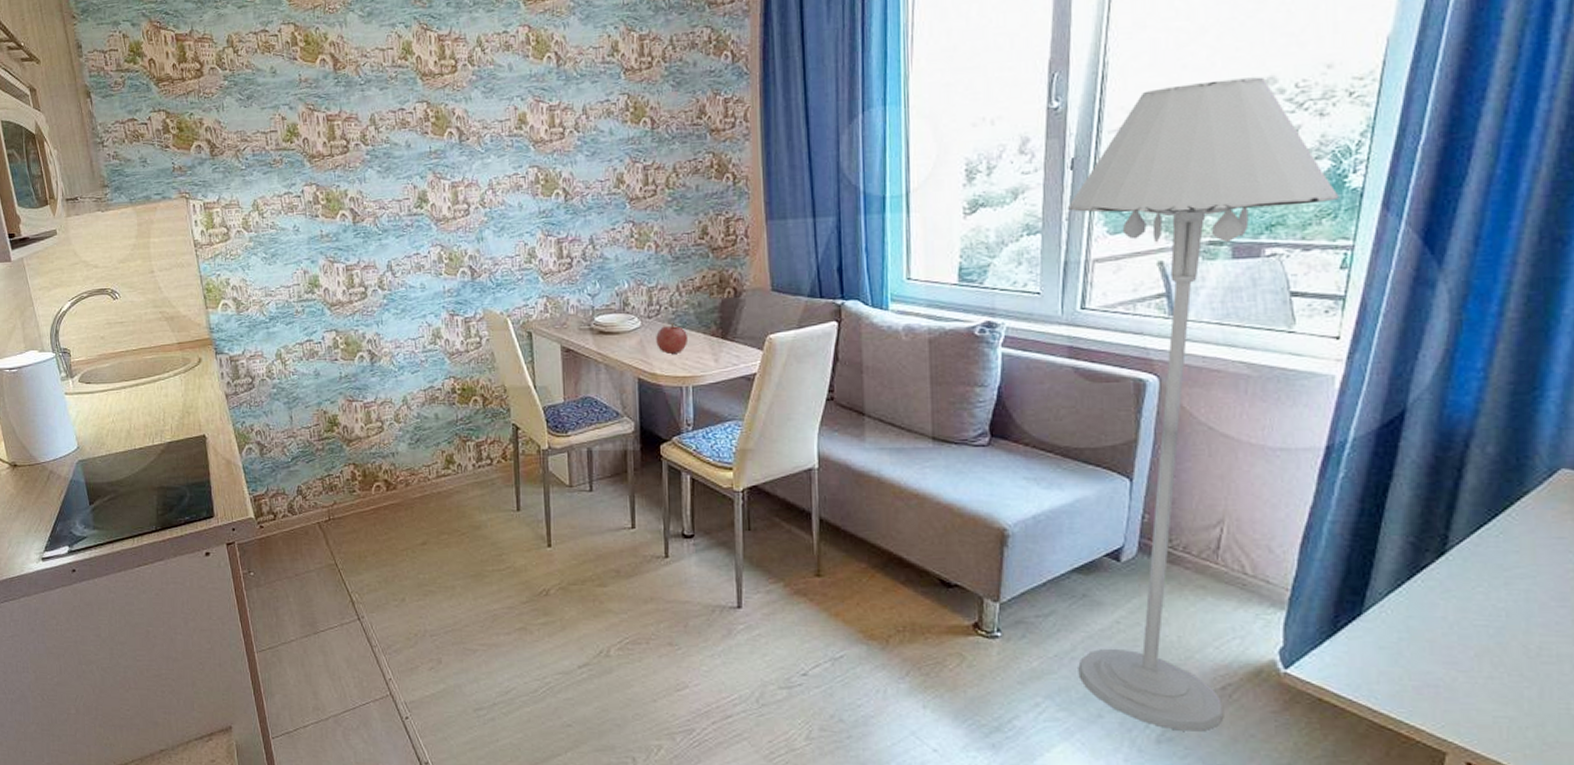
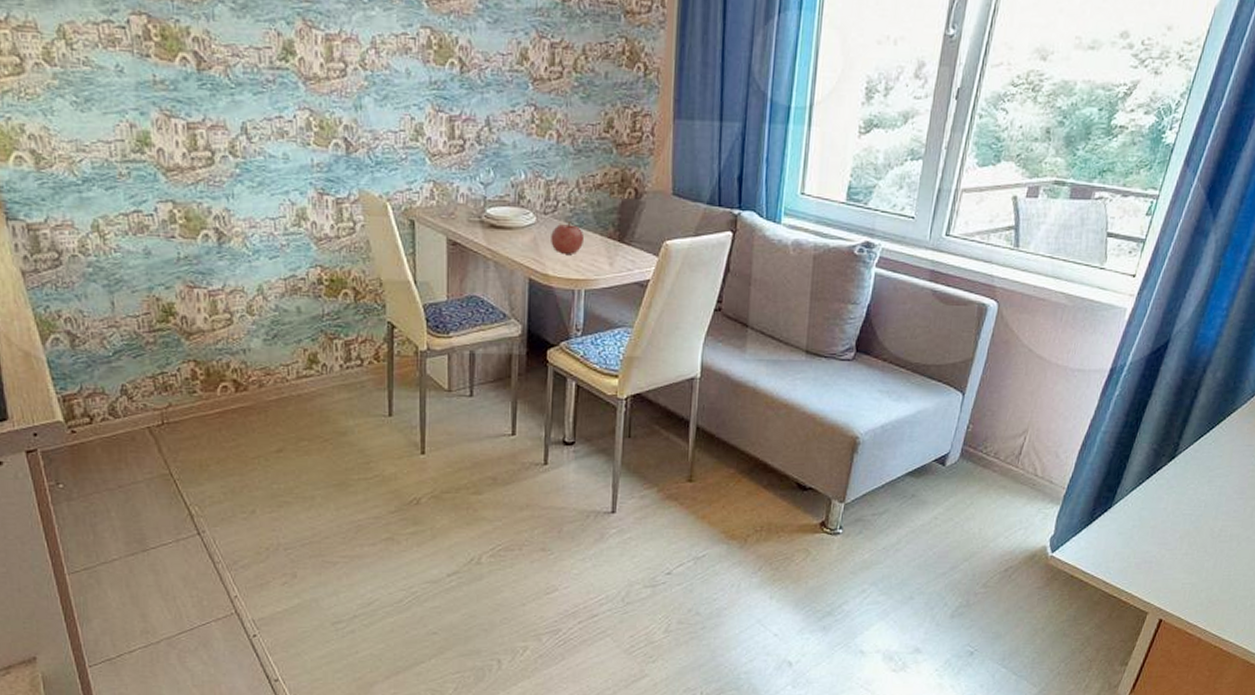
floor lamp: present [1066,77,1340,732] -> none [899,28,1157,607]

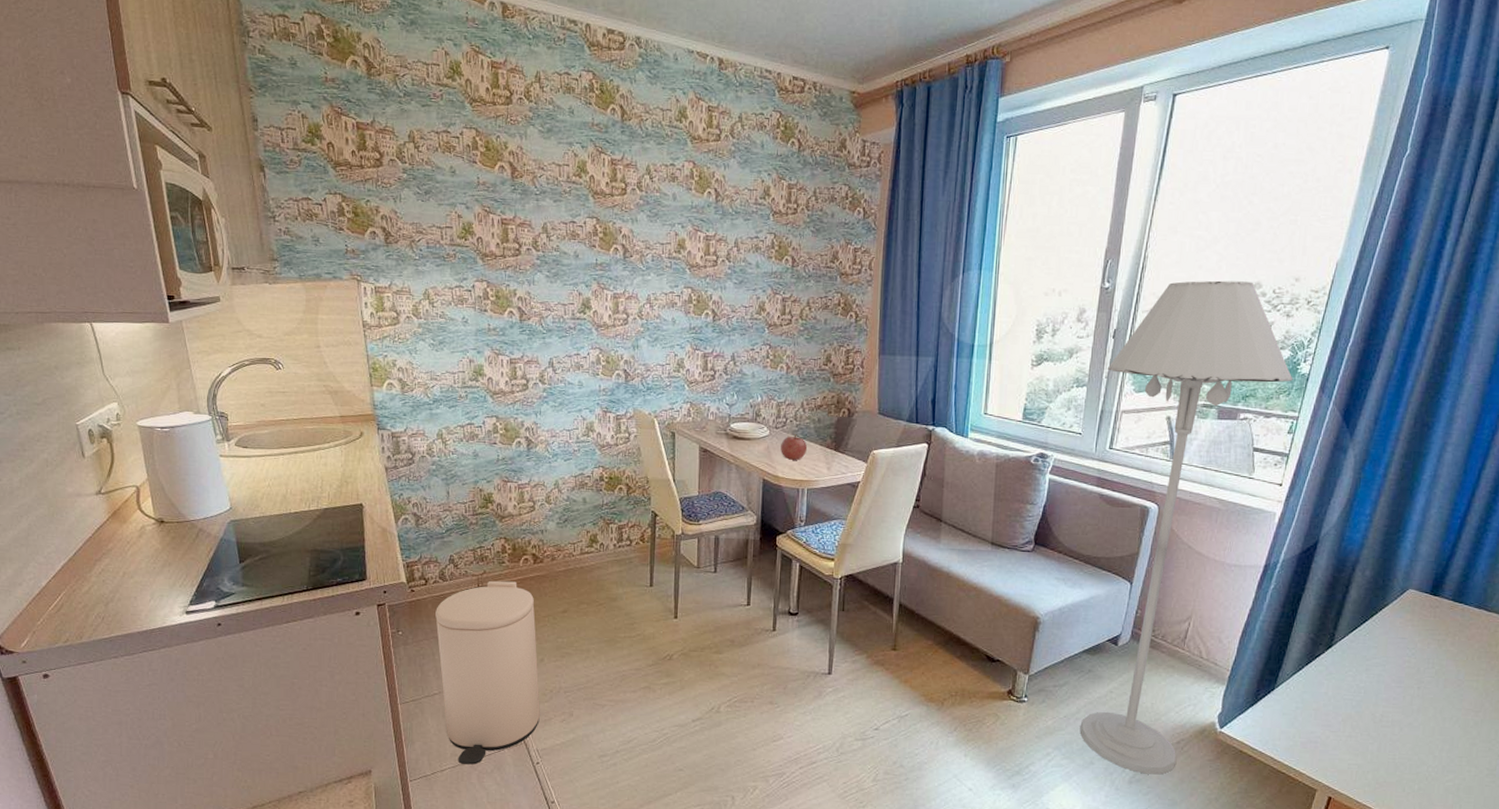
pedal bin: none [107,415,254,643] -> present [435,580,540,765]
floor lamp: none [899,28,1157,607] -> present [1080,280,1293,775]

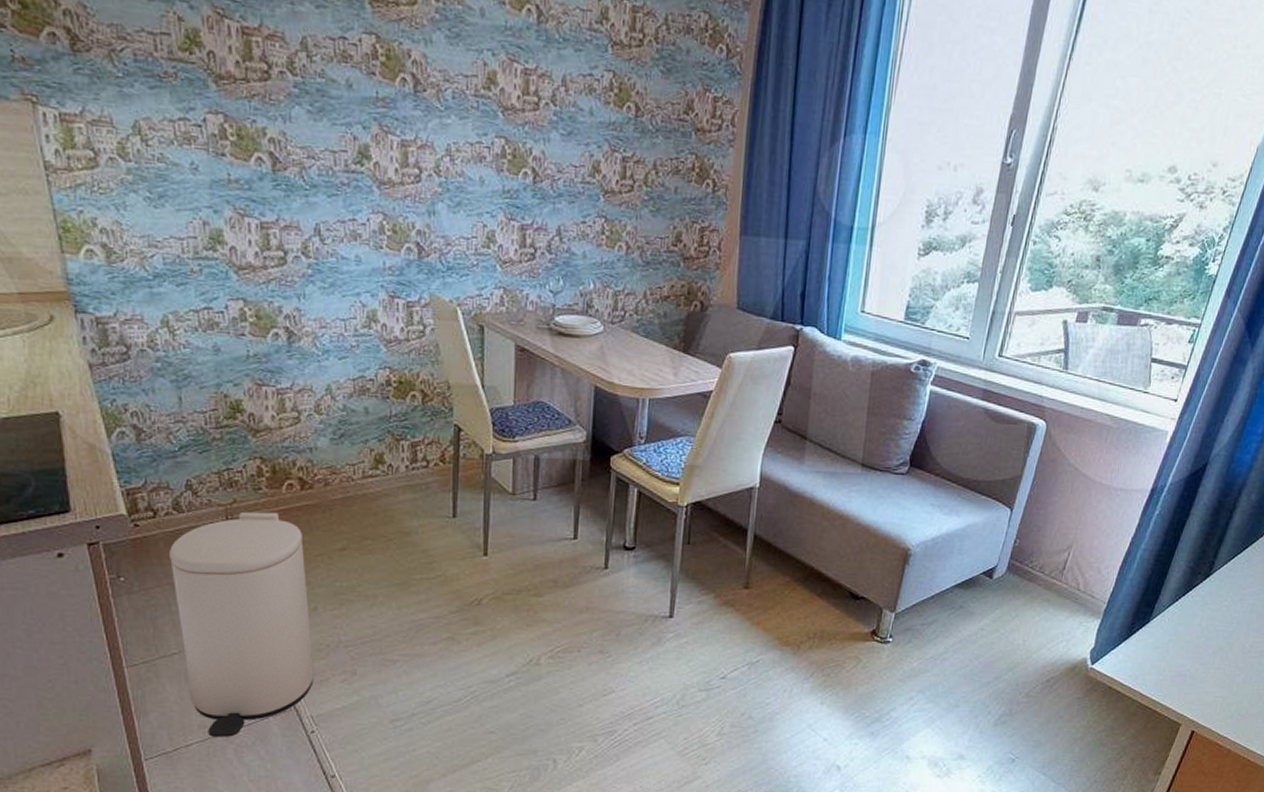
fruit: present [781,434,808,460] -> none [617,332,651,364]
floor lamp: present [1080,280,1293,775] -> none [946,160,1200,715]

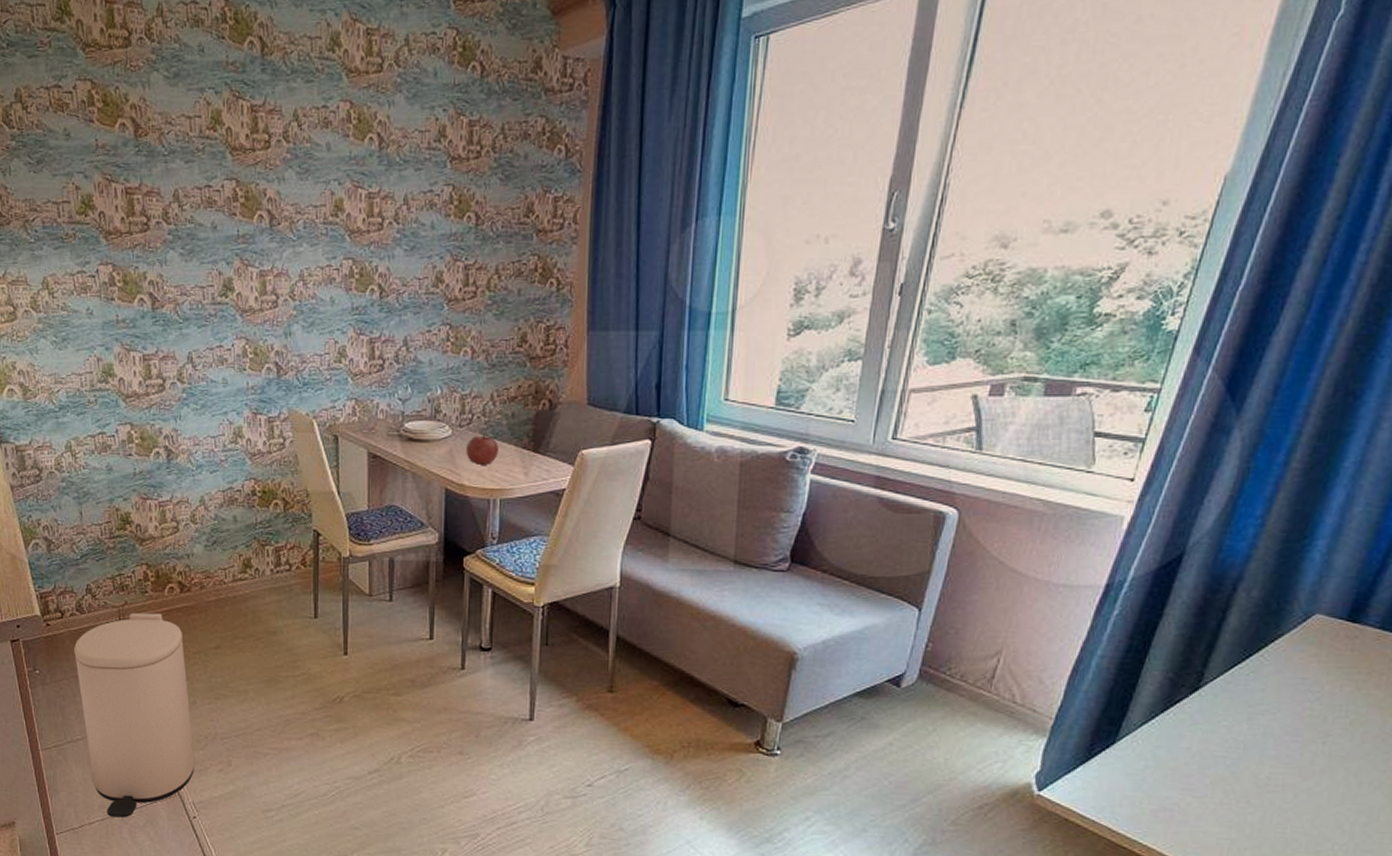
fruit: none [617,332,651,364] -> present [466,433,500,465]

